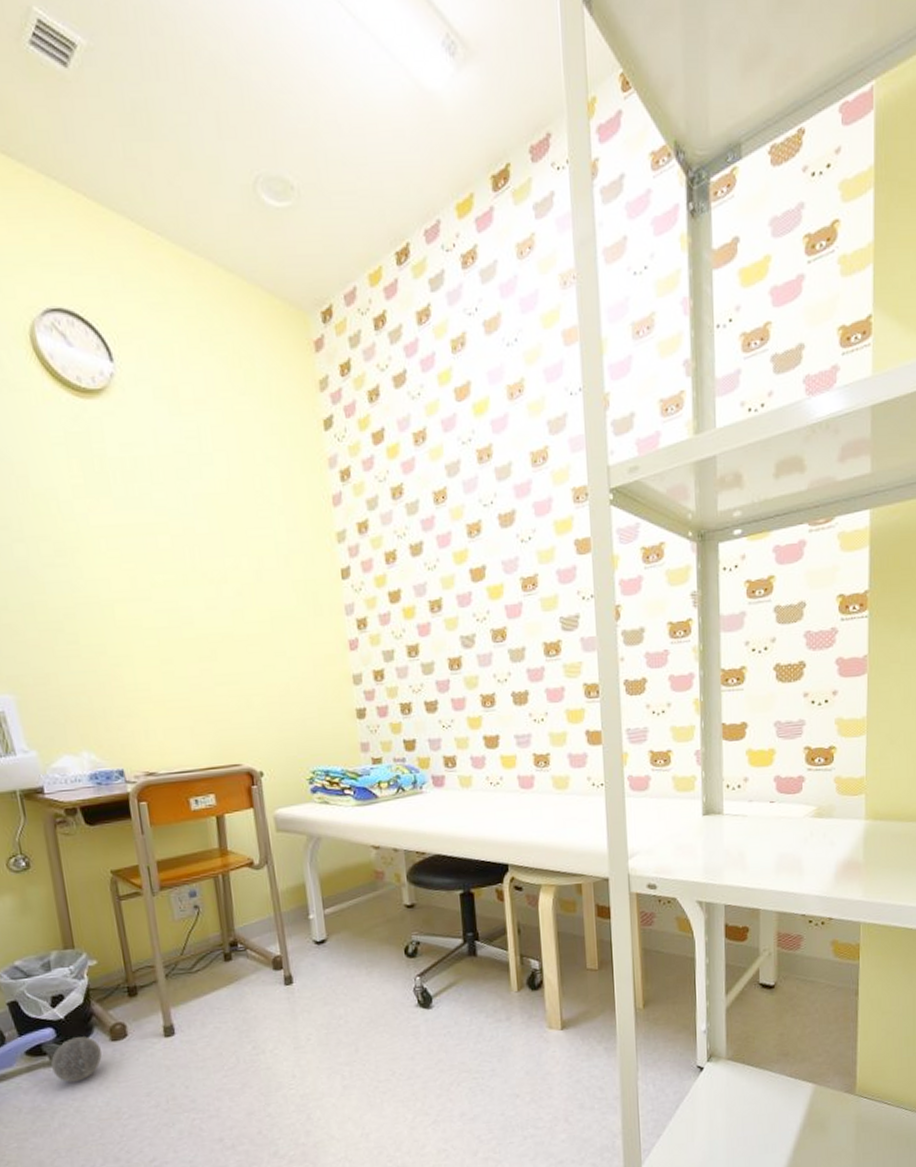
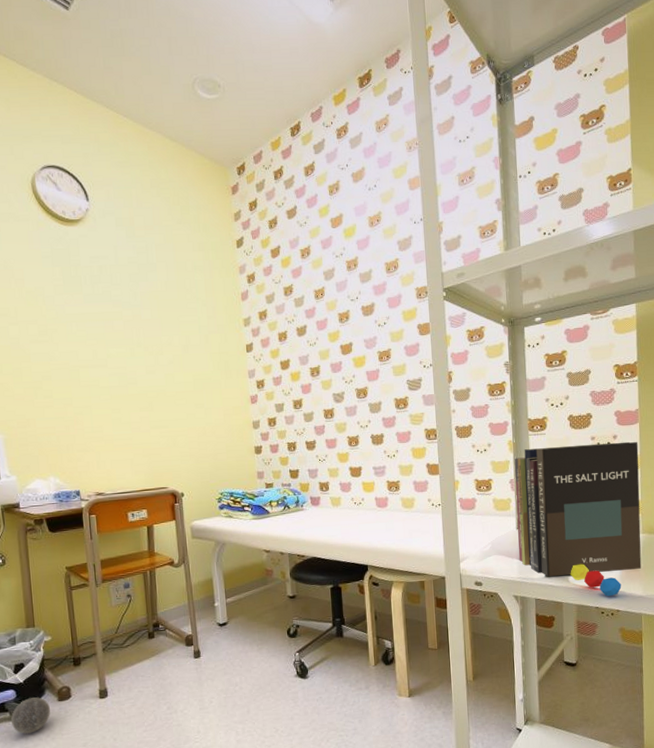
books: none [701,699,865,877] -> present [514,441,642,577]
toy blocks: none [770,859,836,901] -> present [570,564,622,596]

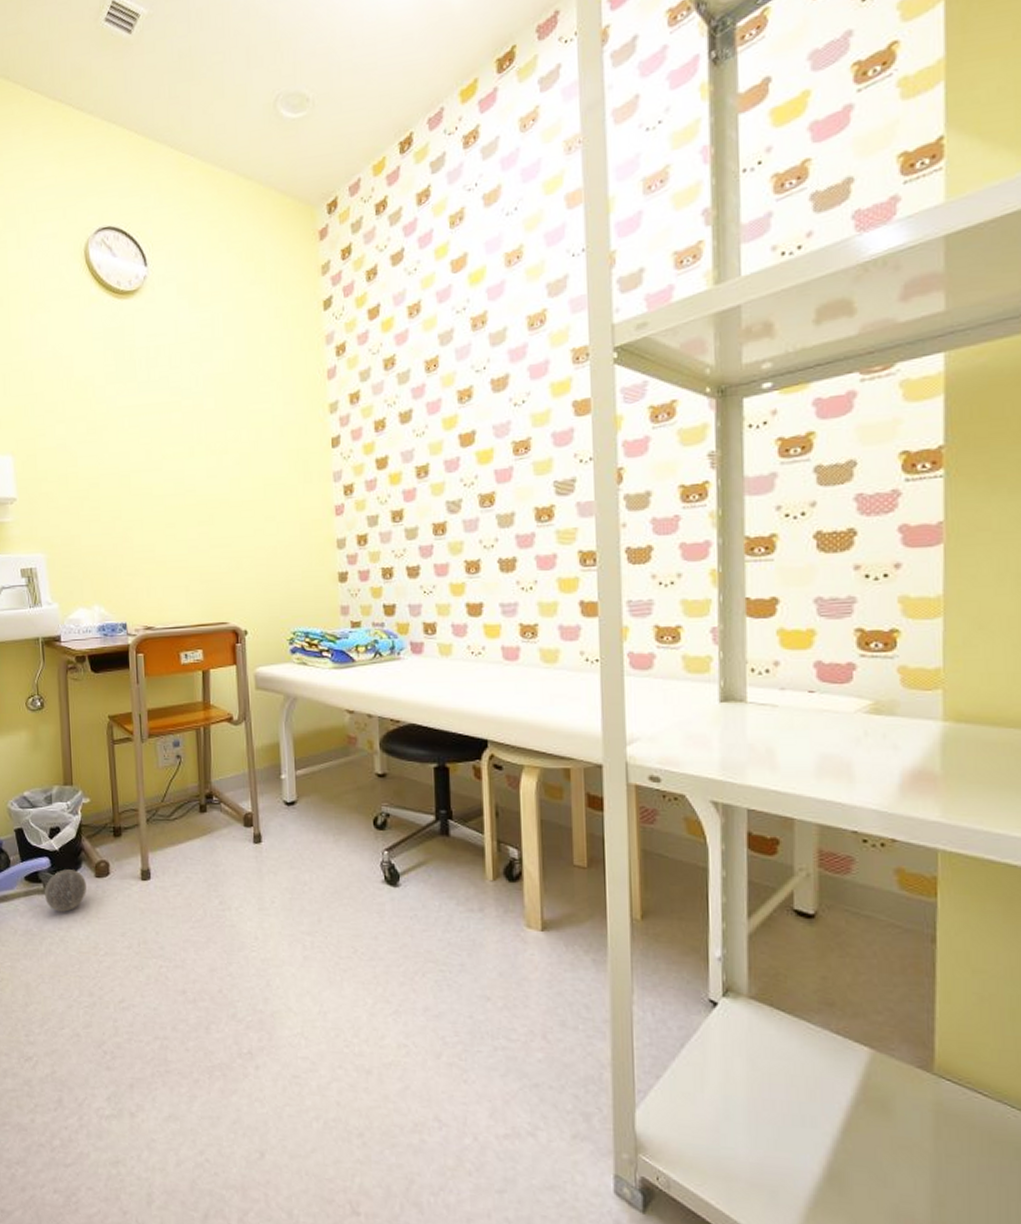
books: present [514,441,642,577] -> none [719,573,941,778]
toy blocks: present [570,564,622,596] -> none [809,762,901,816]

